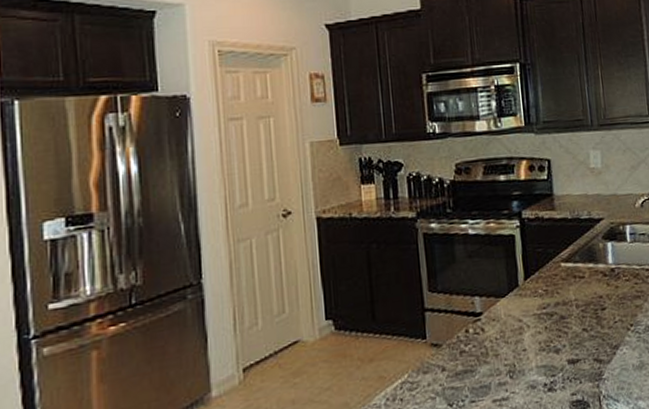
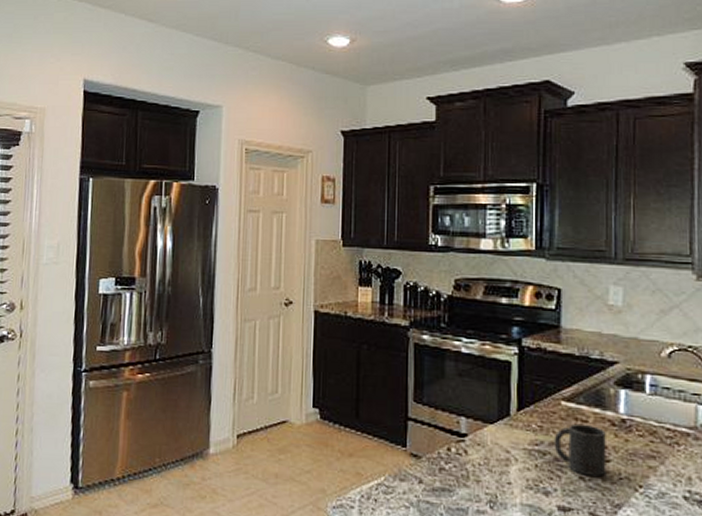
mug: none [558,279,604,327] -> present [554,423,606,477]

